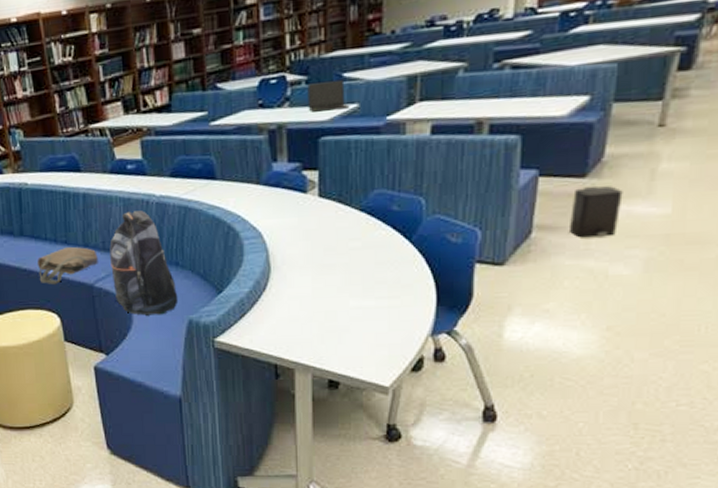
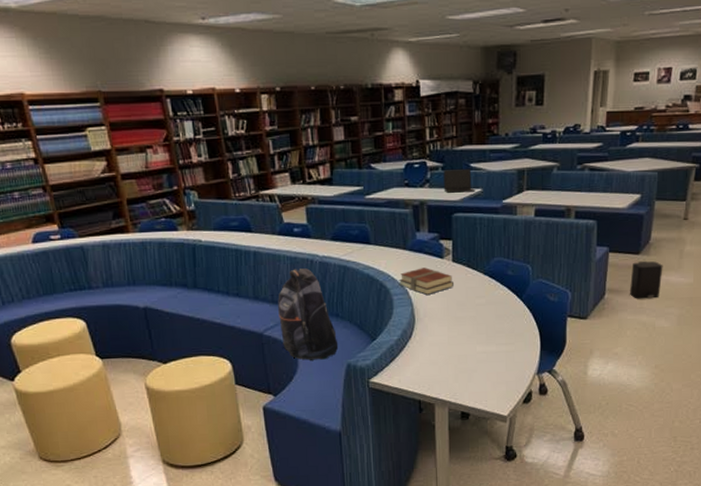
tote bag: present [38,246,98,285] -> none [210,298,267,334]
books: none [250,205,321,238] -> present [398,268,455,295]

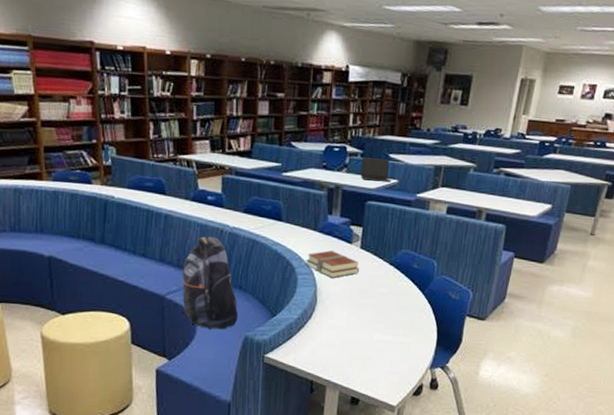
pedal bin: present [630,260,663,299] -> none [530,270,565,308]

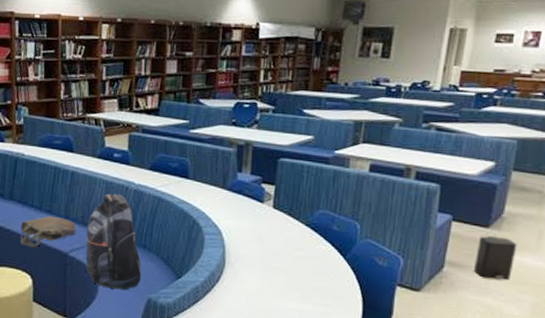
tote bag: none [114,259,172,293] -> present [19,215,76,249]
books: present [305,250,360,278] -> none [212,209,273,239]
laptop: present [360,156,392,182] -> none [272,112,307,139]
pedal bin: none [530,270,565,308] -> present [474,235,517,280]

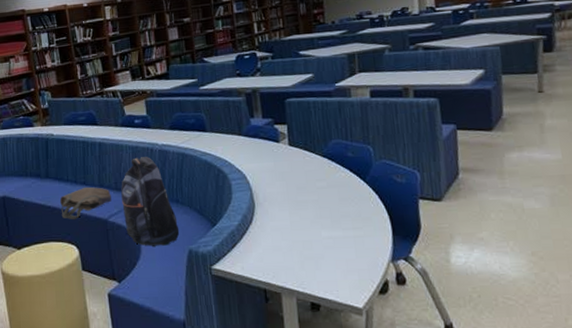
pedal bin: present [474,235,517,280] -> none [485,137,524,178]

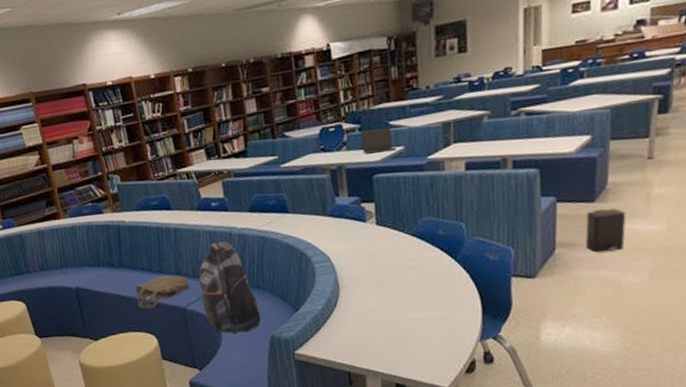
laptop: none [273,56,307,80] -> present [360,126,397,154]
pedal bin: none [485,137,524,178] -> present [585,208,626,253]

